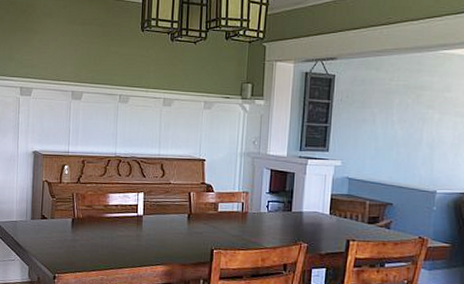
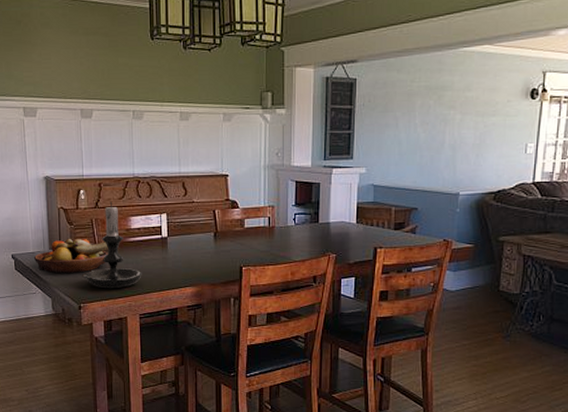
fruit bowl: none [16,210,86,244] -> present [33,238,108,274]
candle holder: none [58,177,116,262] -> present [81,201,142,289]

